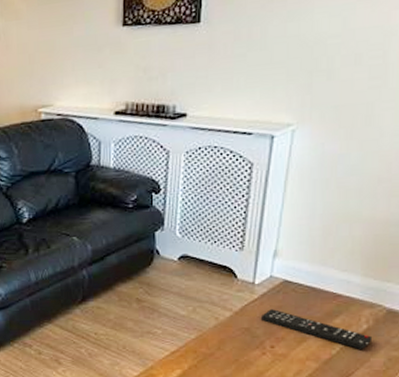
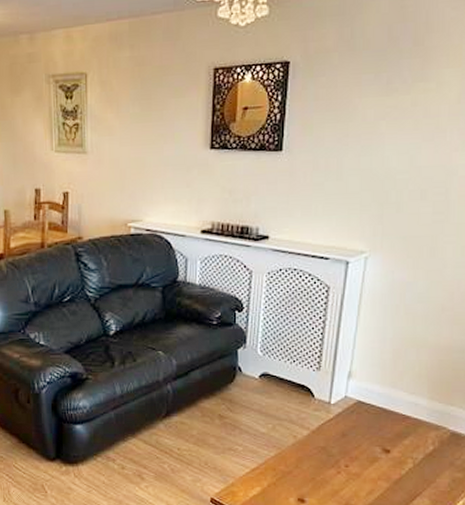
remote control: present [260,309,373,350] -> none [335,429,438,471]

